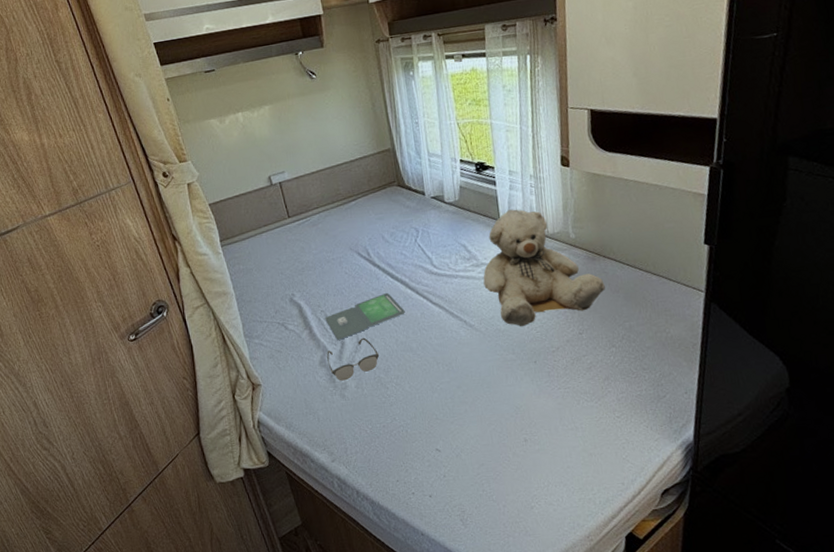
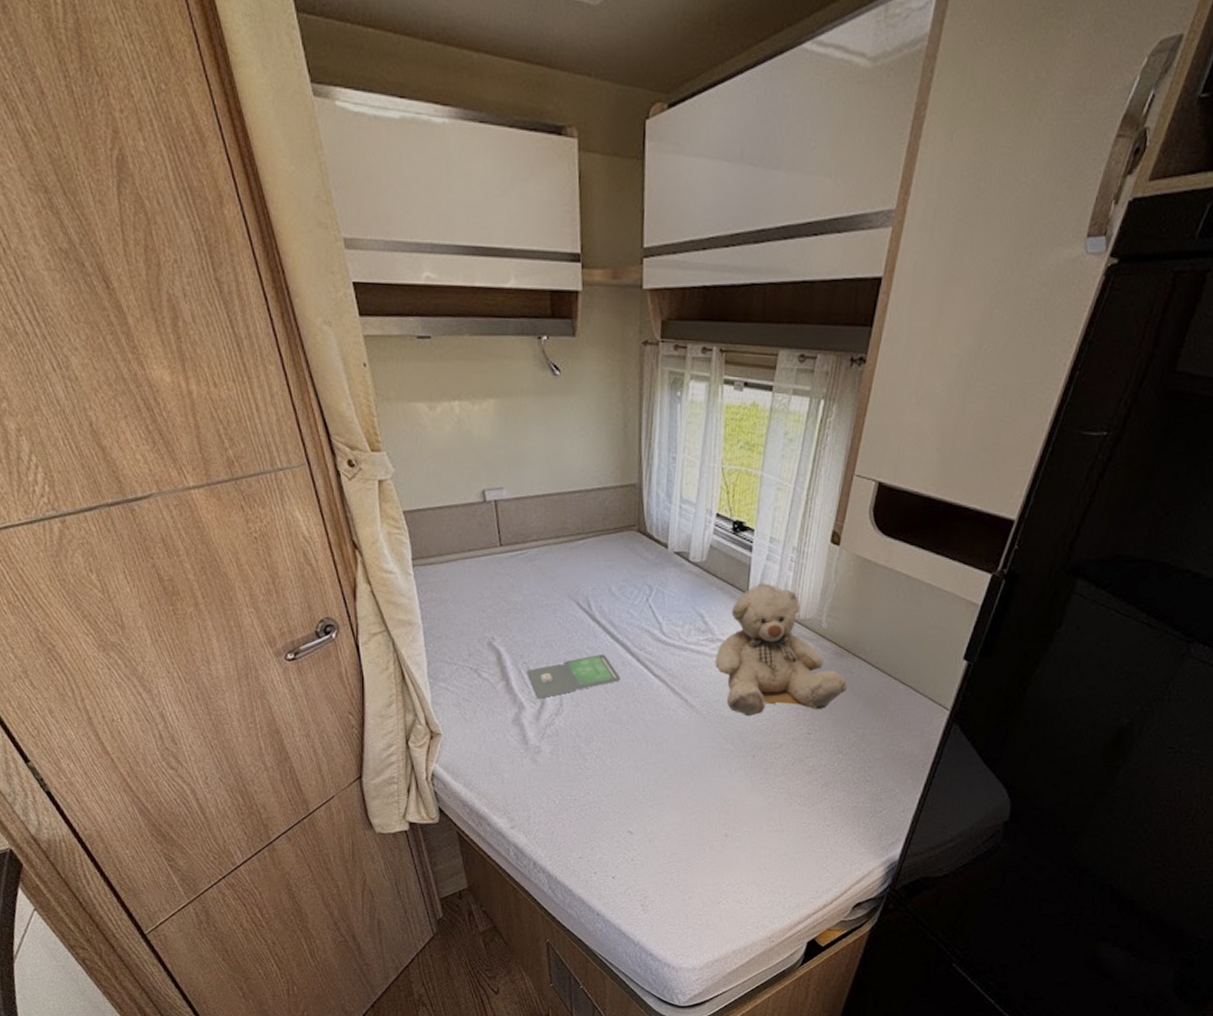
eyeglasses: present [327,337,380,381] -> none [522,700,583,745]

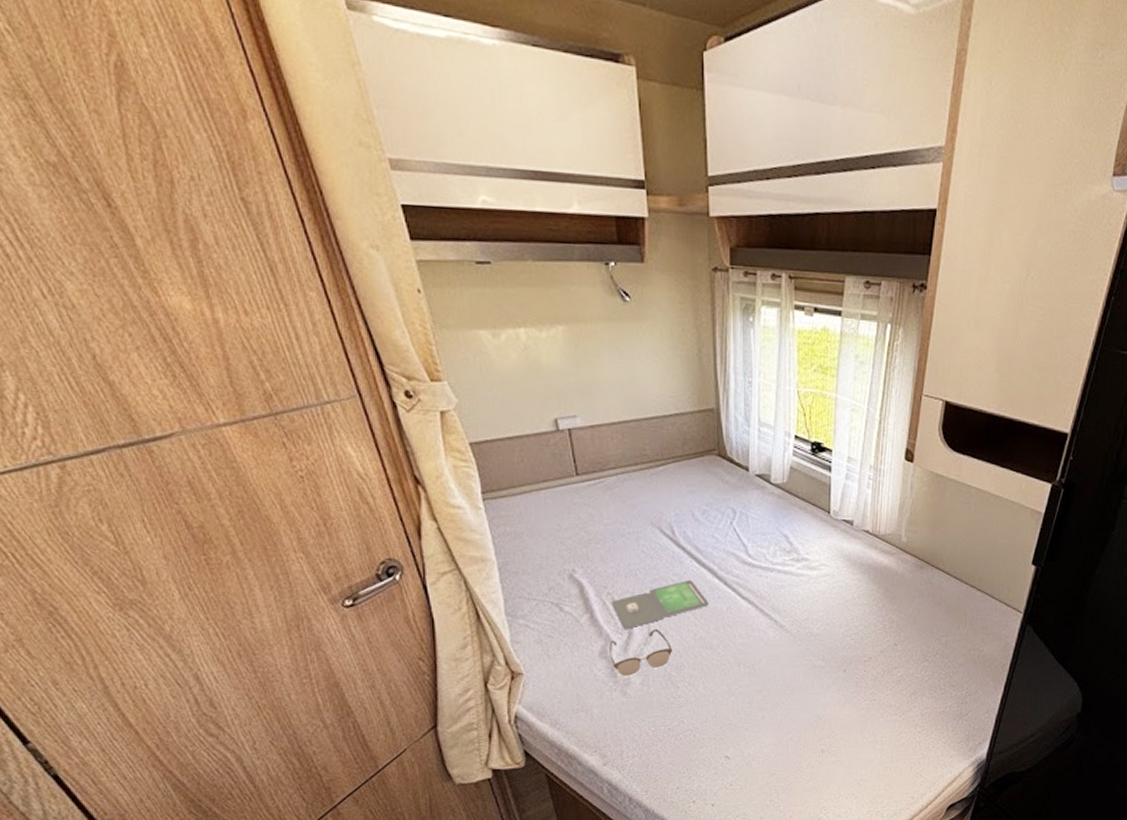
eyeglasses: none [522,700,583,745] -> present [609,629,673,676]
teddy bear: present [715,583,847,716] -> none [802,502,928,631]

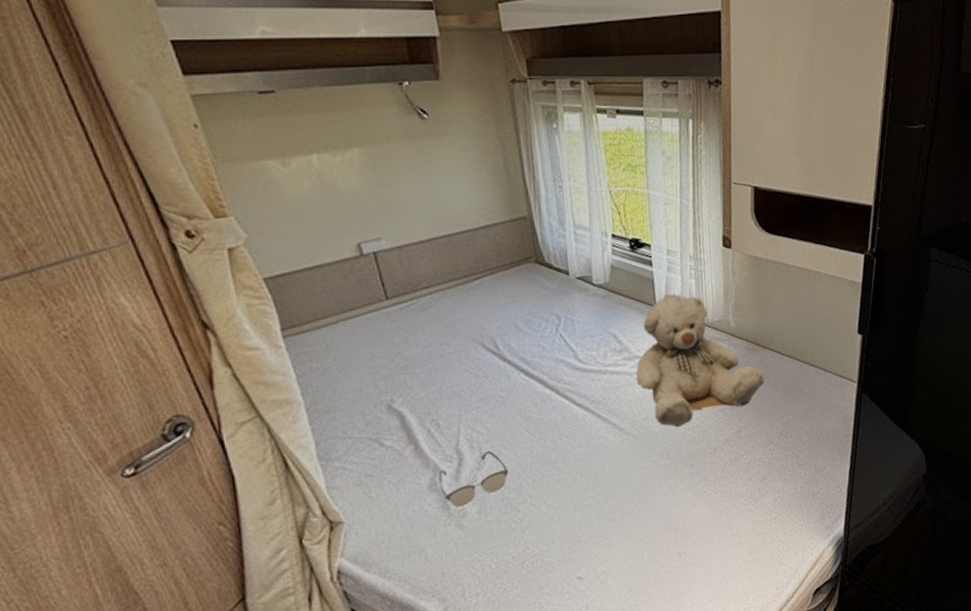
tablet: present [611,579,709,629] -> none [437,393,543,456]
teddy bear: none [802,502,928,631] -> present [636,294,765,427]

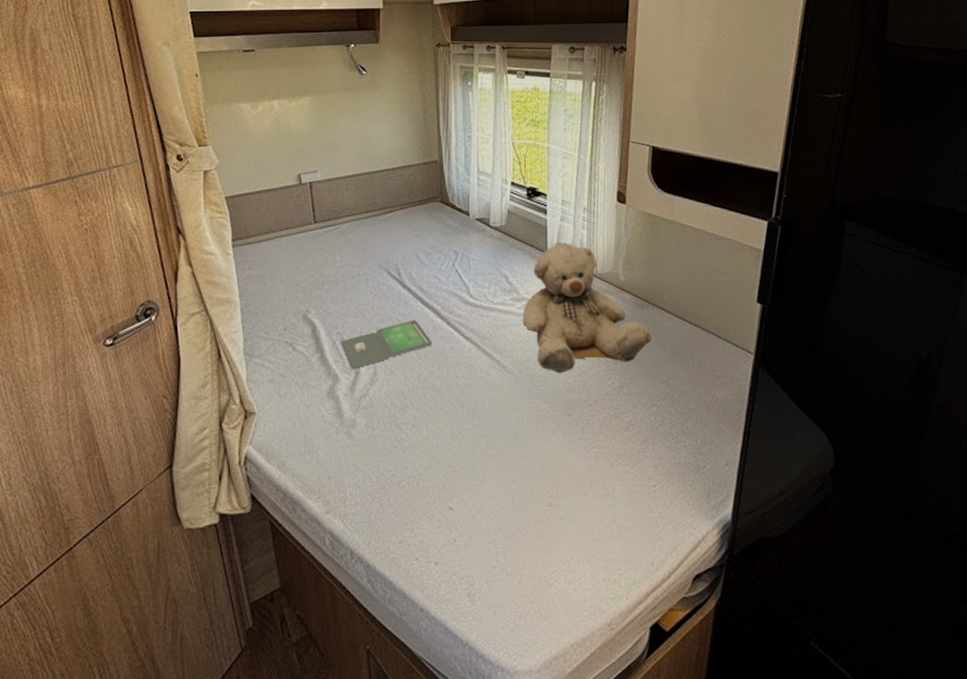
tablet: none [437,393,543,456] -> present [341,319,432,369]
eyeglasses: present [438,450,509,508] -> none [337,368,398,417]

